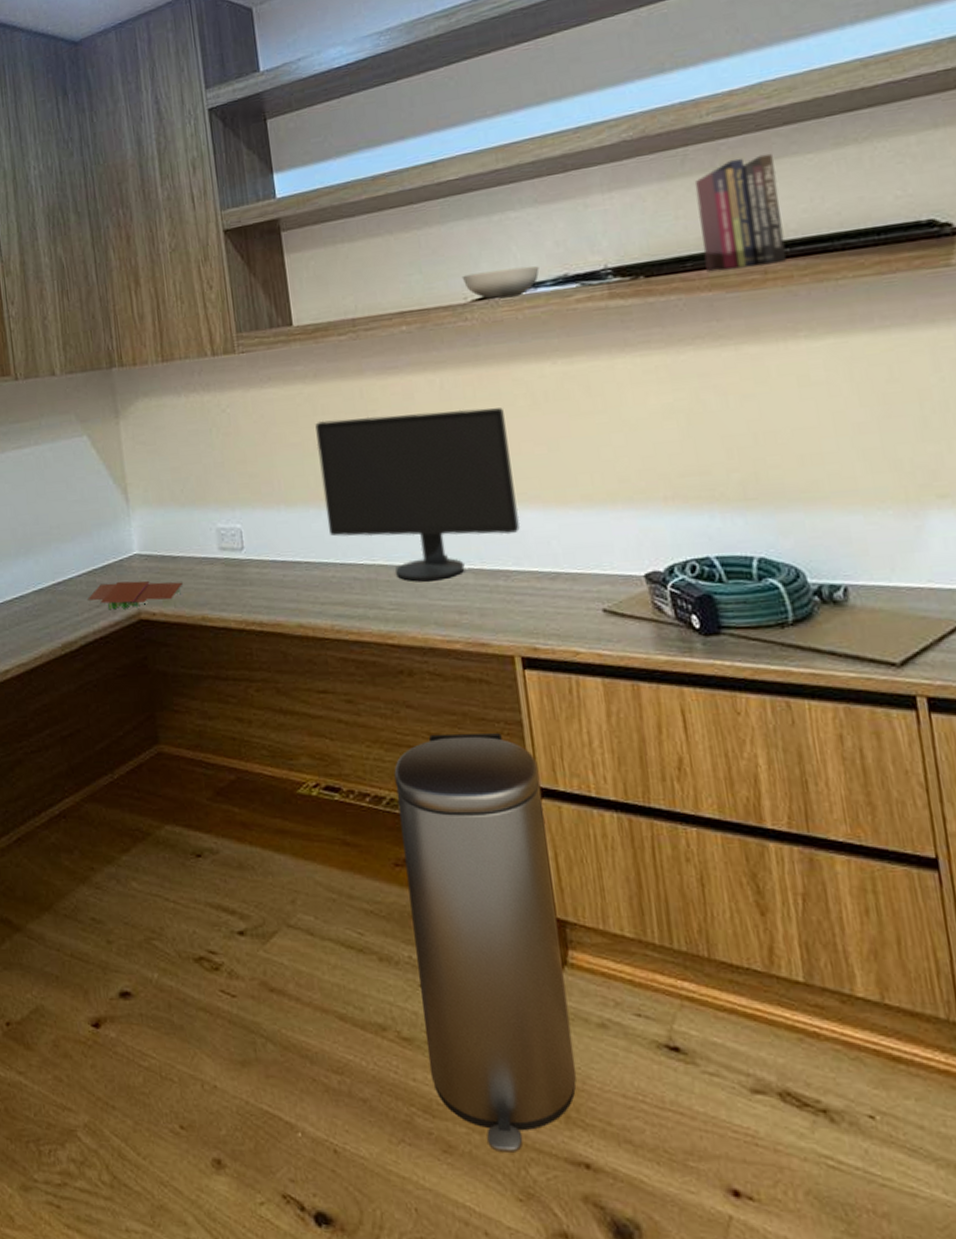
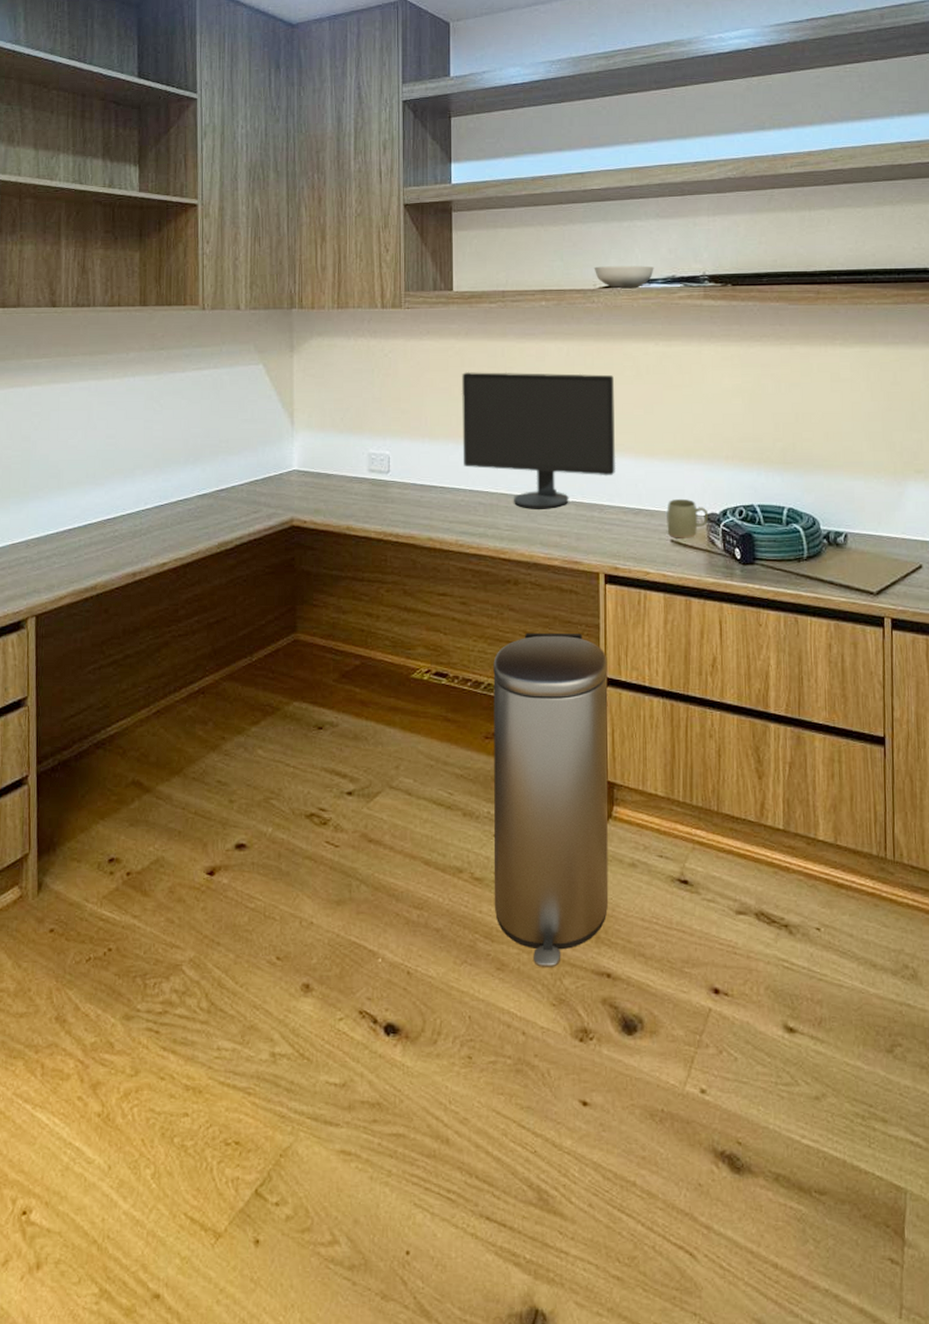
papers: present [86,580,184,610] -> none [246,493,334,516]
mug: none [592,555,651,607] -> present [667,498,709,538]
books: present [694,153,787,273] -> none [775,203,834,288]

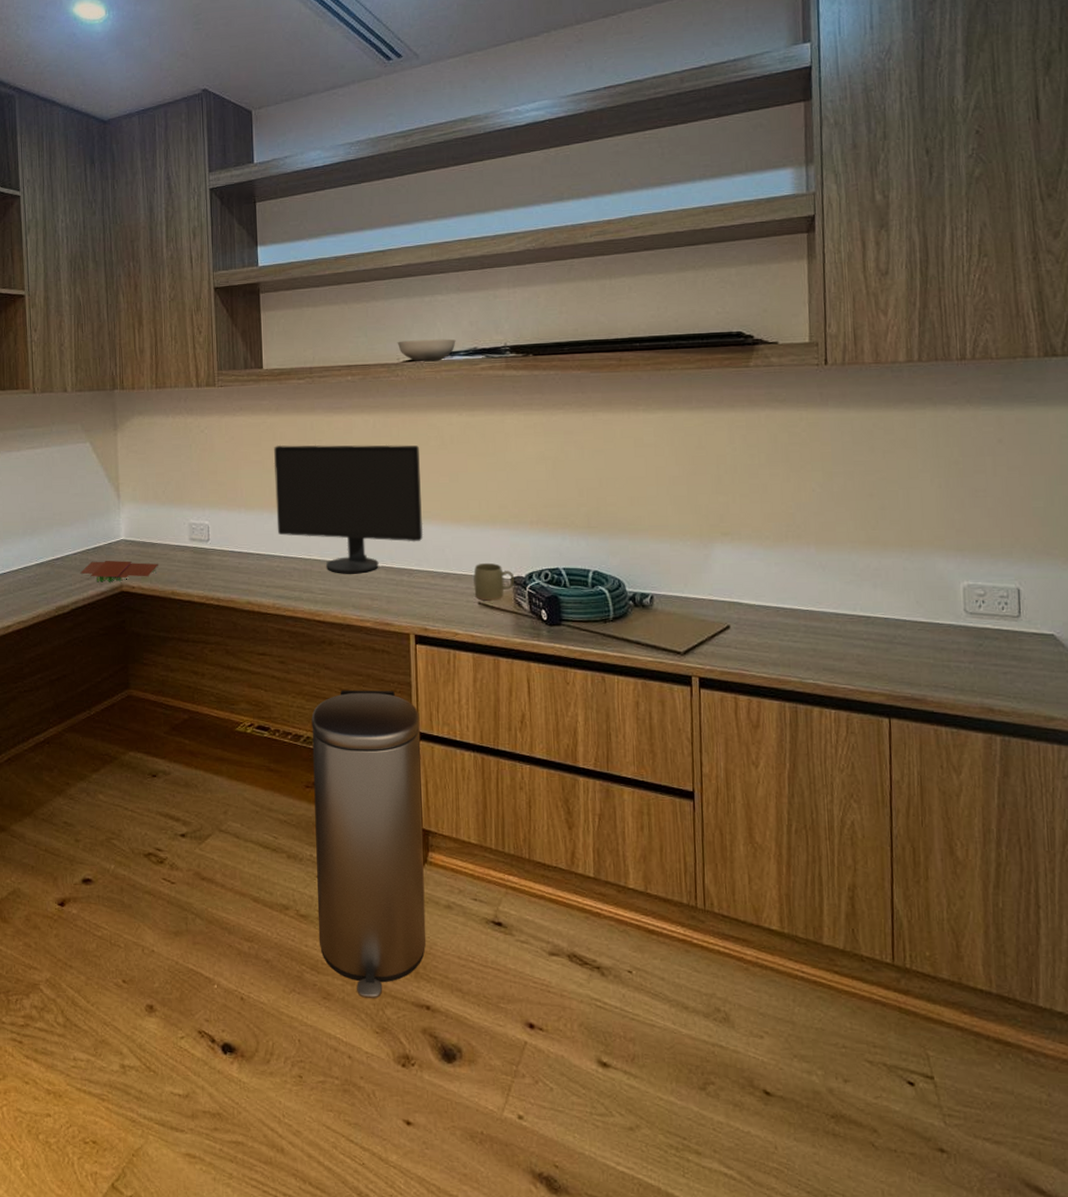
papers: none [246,493,334,516] -> present [79,560,159,582]

